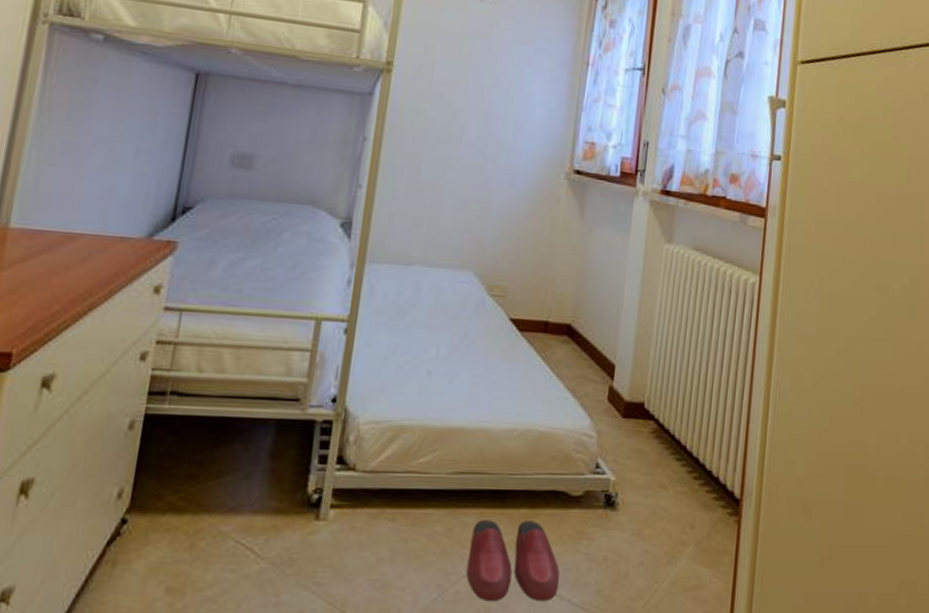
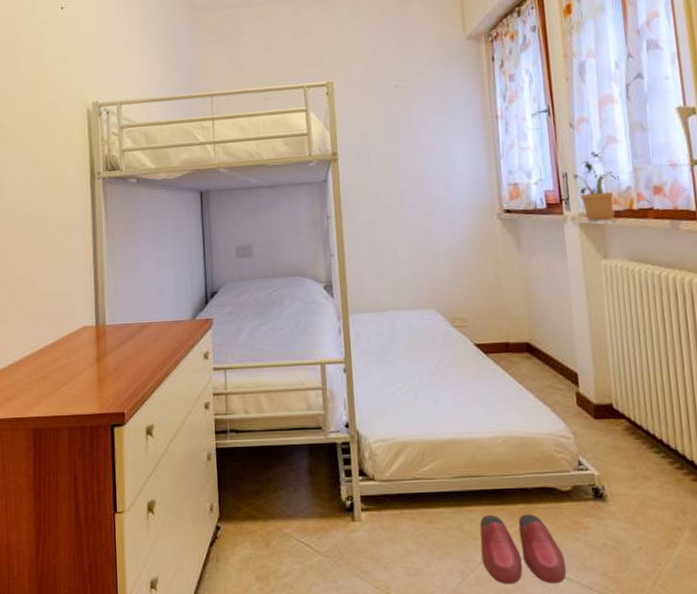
potted plant: none [654,124,700,203] -> present [572,151,619,222]

